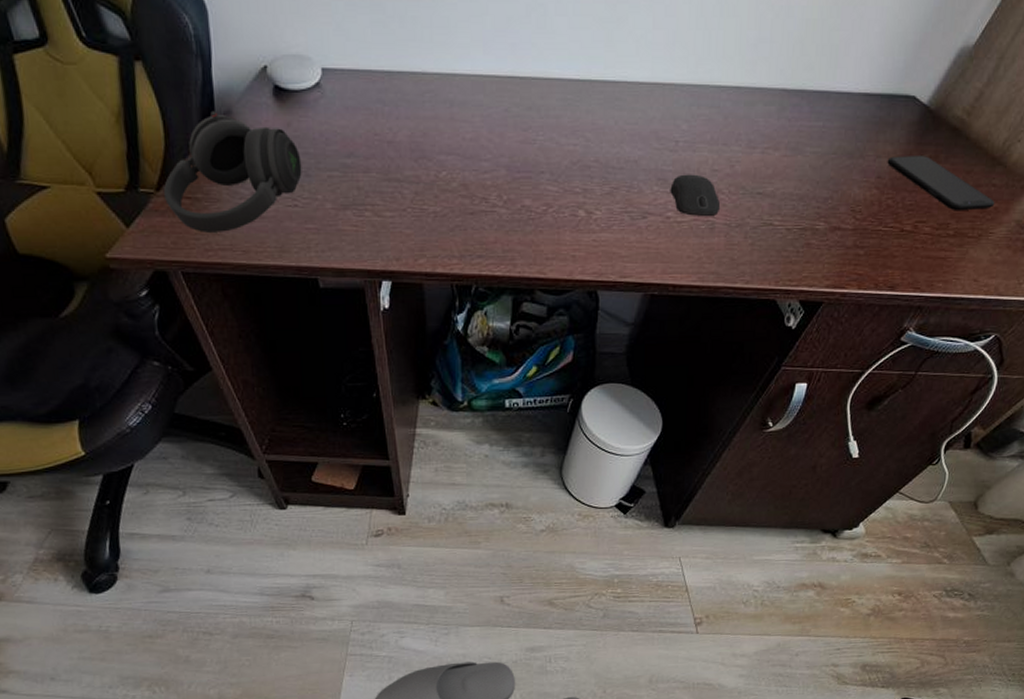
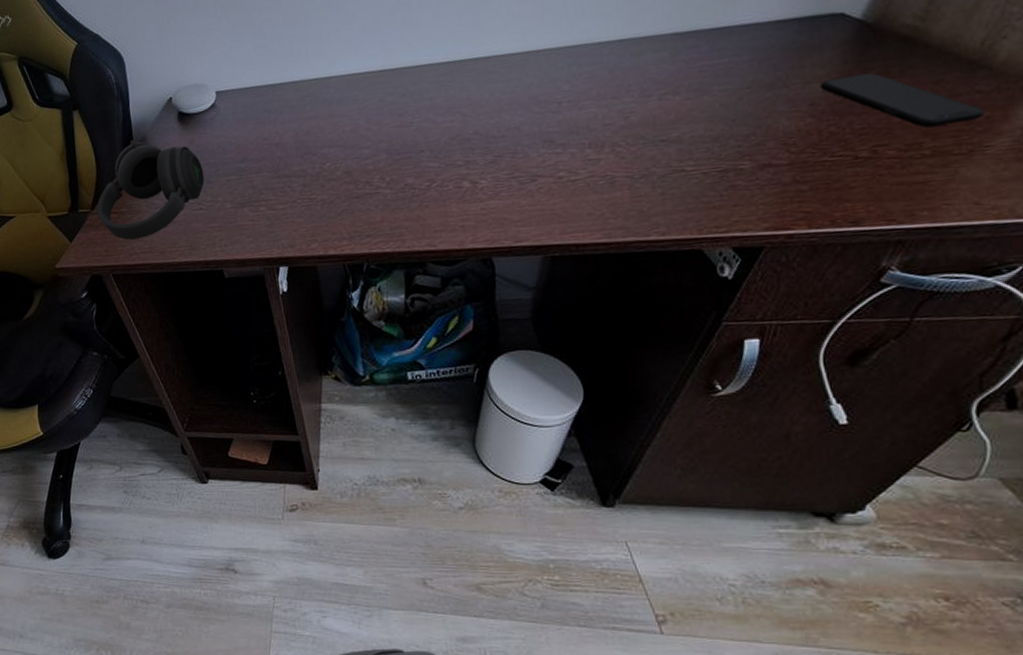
computer mouse: present [670,174,721,216] -> none [558,131,619,173]

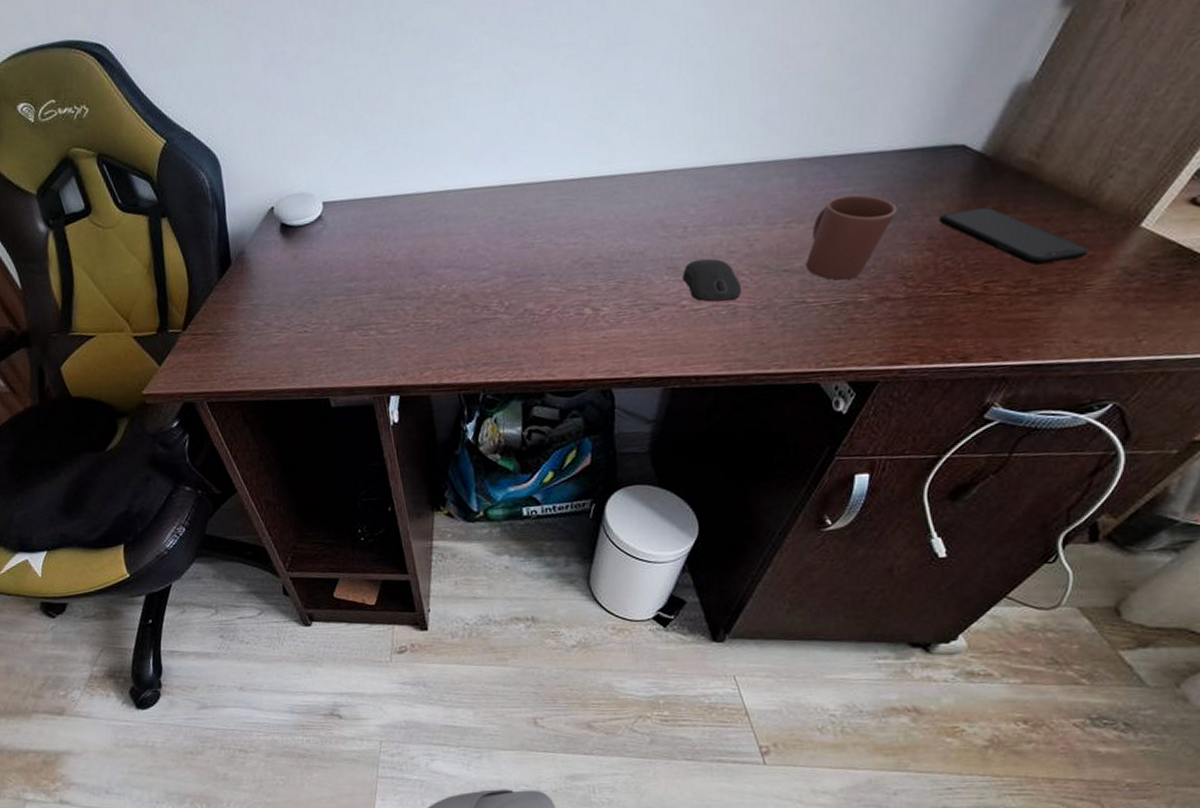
headphones: present [96,139,205,240] -> none [188,253,310,364]
computer mouse: none [558,131,619,173] -> present [682,258,742,302]
mug: none [683,65,776,149] -> present [806,194,898,281]

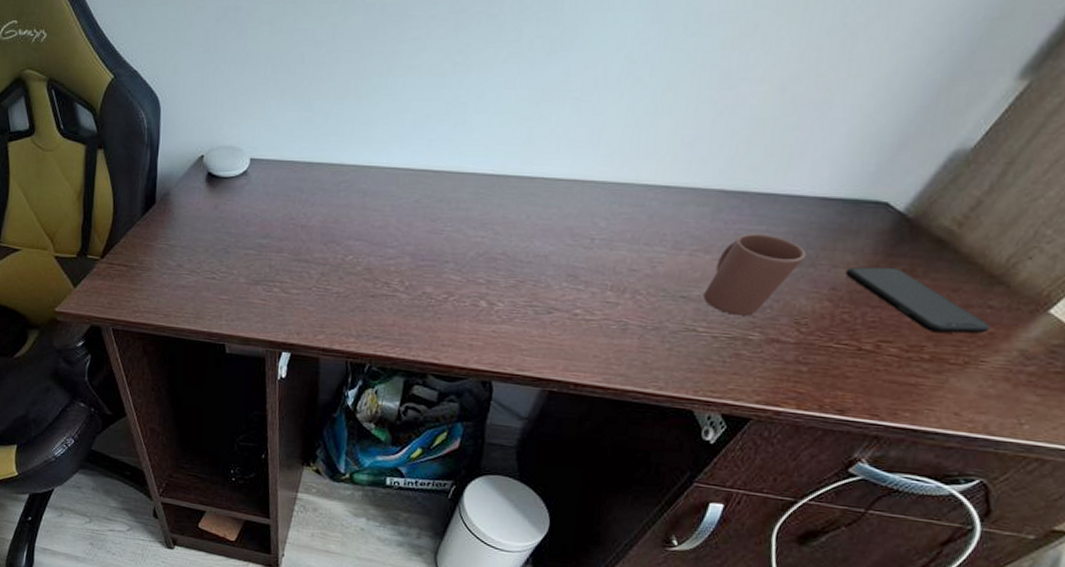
computer mouse: present [682,258,742,302] -> none [580,272,637,317]

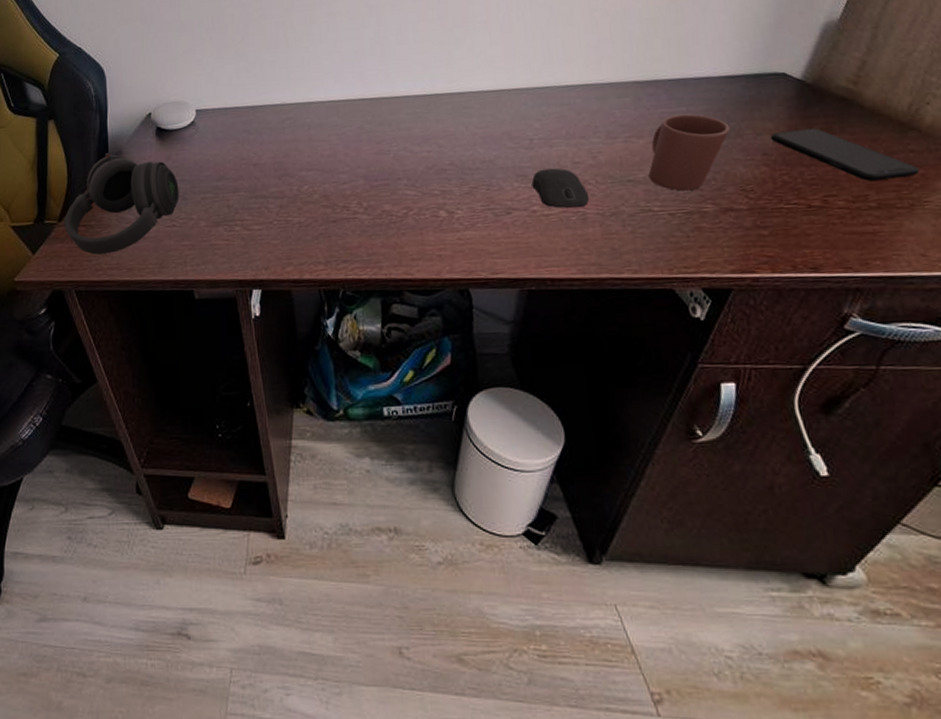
headphones: none [106,192,223,297] -> present [64,152,180,255]
computer mouse: none [580,272,637,317] -> present [531,168,590,208]

